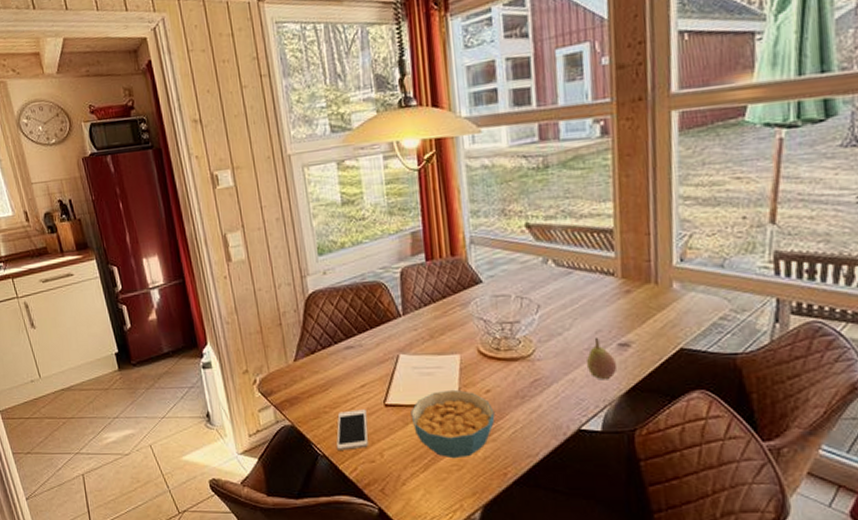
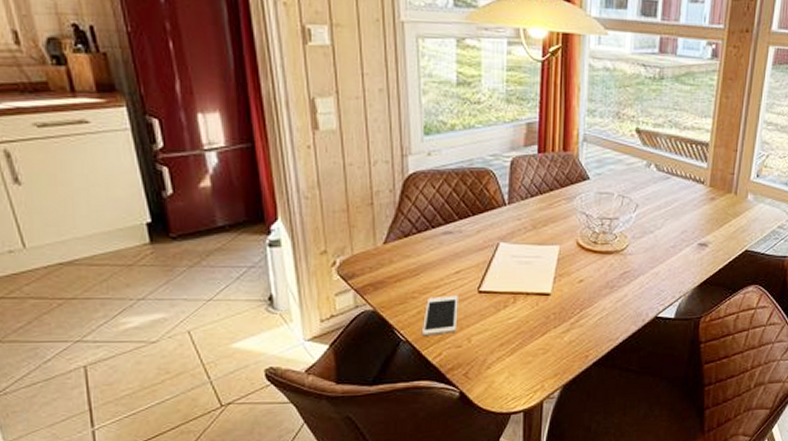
cereal bowl: present [410,389,495,459] -> none [504,278,585,343]
fruit: present [586,337,618,379] -> none [670,236,695,273]

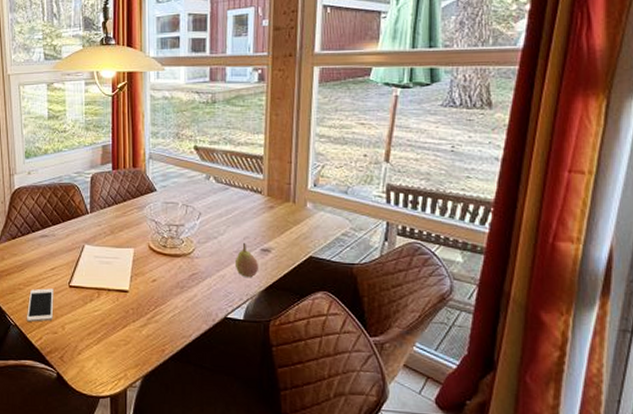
fruit: none [670,236,695,273] -> present [234,242,259,277]

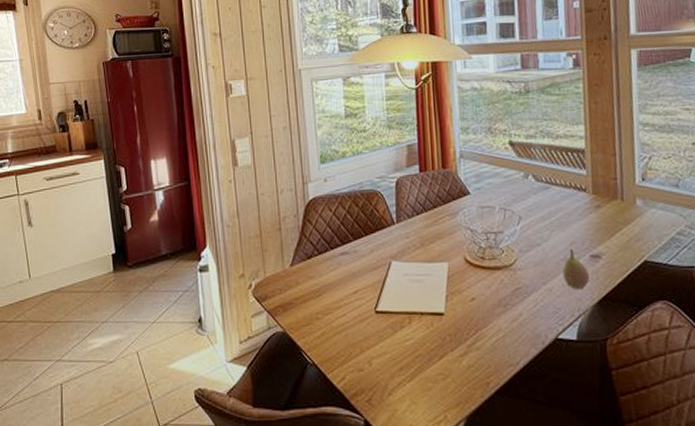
cell phone: present [27,288,54,322] -> none [327,316,358,358]

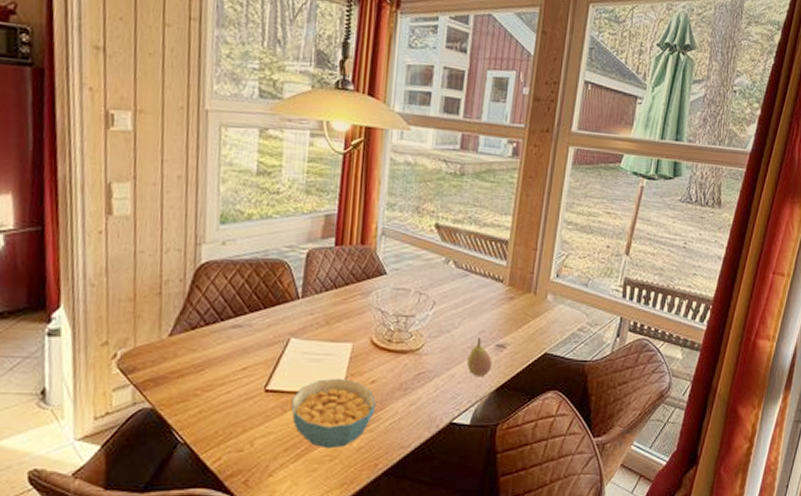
cereal bowl: none [400,297,479,368] -> present [291,378,376,449]

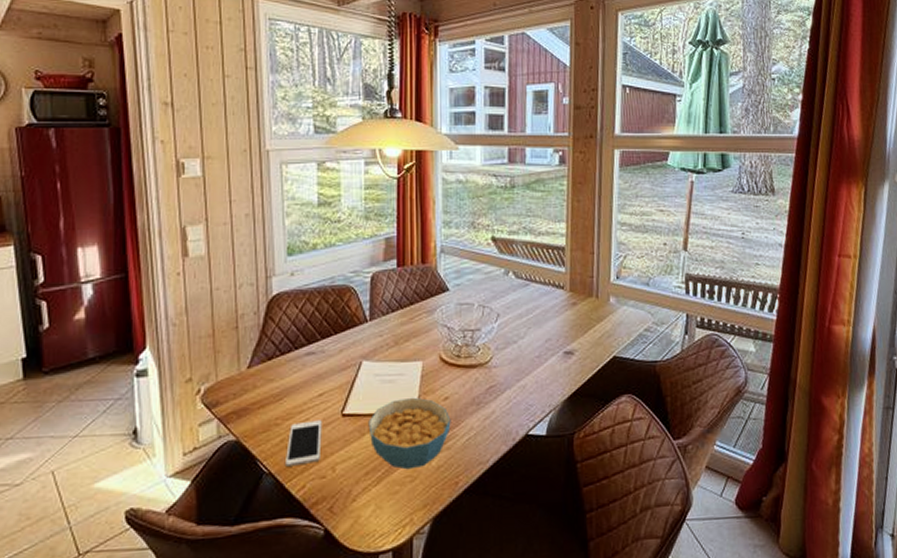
cell phone: none [202,394,244,438] -> present [286,420,322,467]
fruit: present [466,336,493,376] -> none [536,345,562,385]

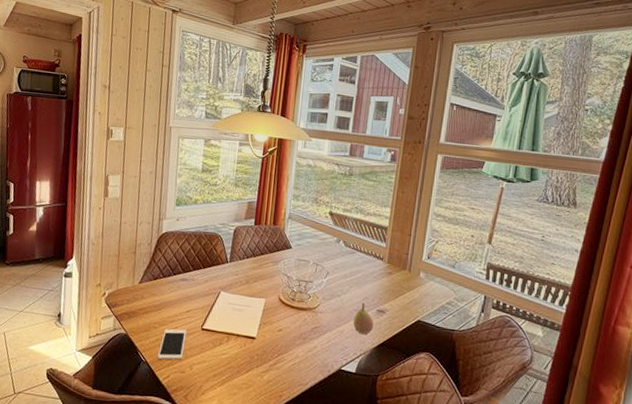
cereal bowl: present [368,397,451,470] -> none [220,324,282,379]
fruit: none [536,345,562,385] -> present [353,302,374,334]

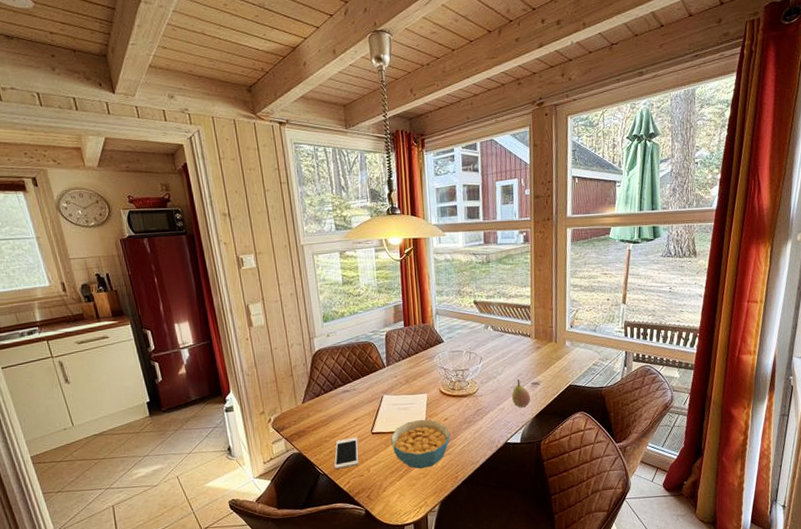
cereal bowl: none [220,324,282,379] -> present [391,419,451,469]

